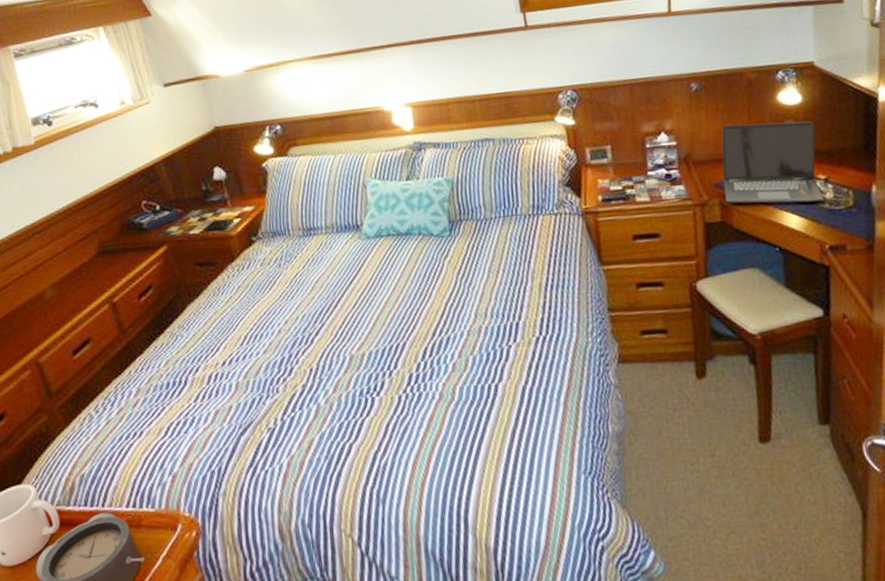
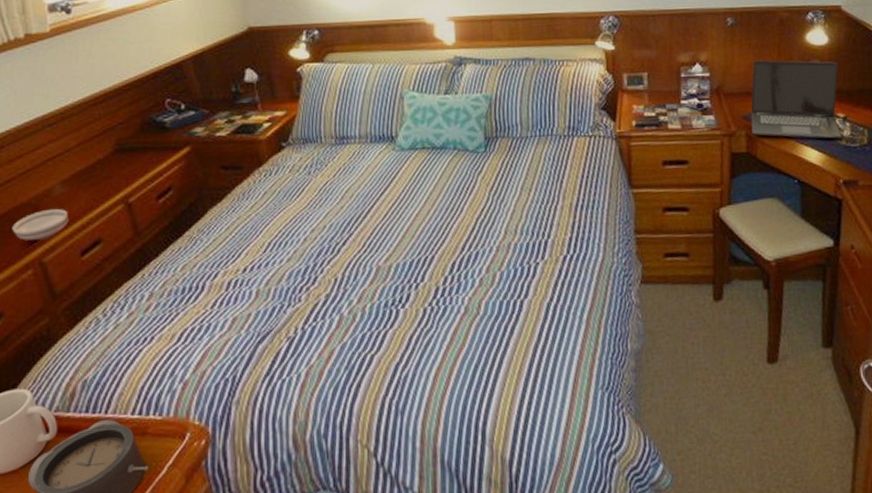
bowl: none [10,311,60,343] -> present [12,208,69,241]

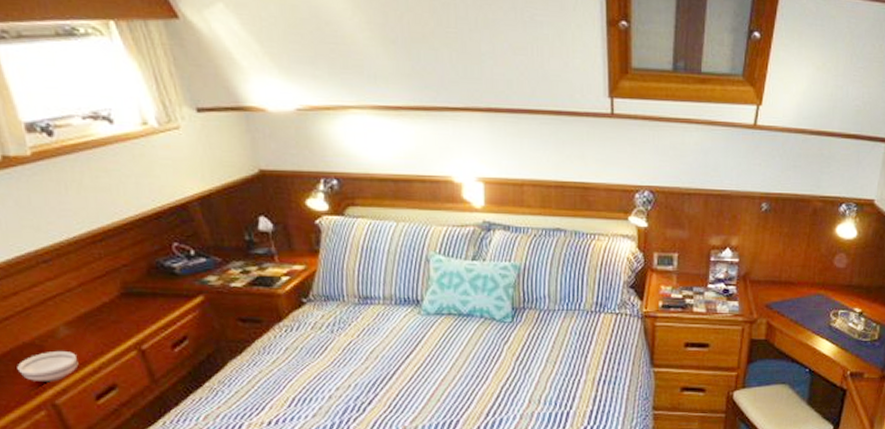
laptop: present [751,60,842,140] -> none [772,250,862,333]

